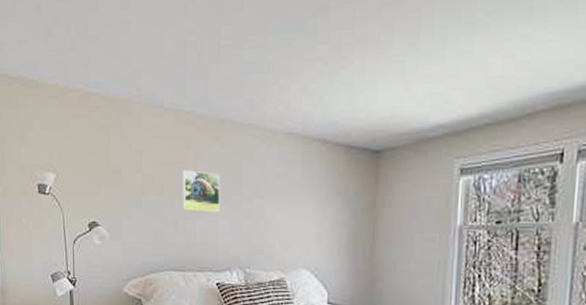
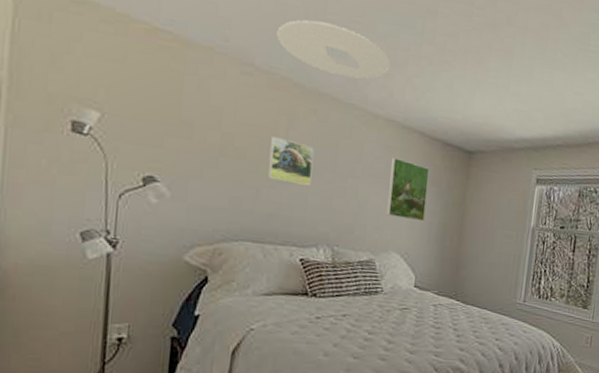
ceiling light: none [179,49,285,99] -> present [276,19,391,79]
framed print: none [293,172,334,234] -> present [386,157,430,222]

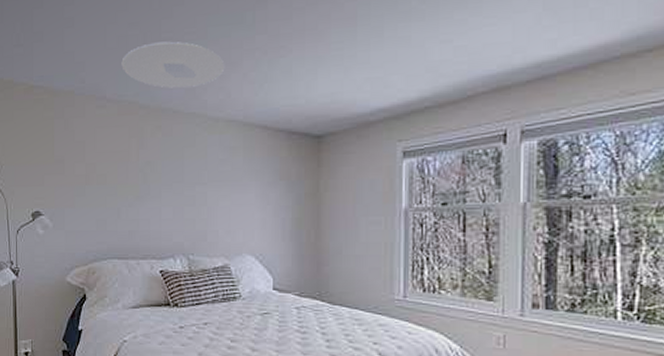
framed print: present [268,136,314,186] -> none [126,158,163,200]
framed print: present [386,157,430,222] -> none [235,158,276,219]

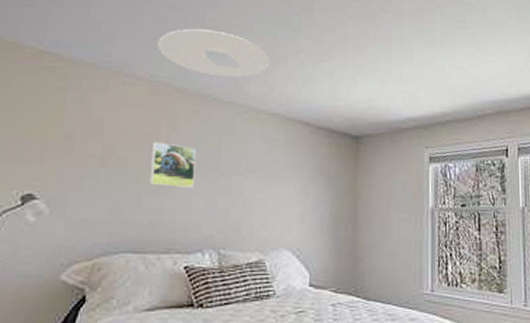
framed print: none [126,158,163,200] -> present [149,142,197,188]

